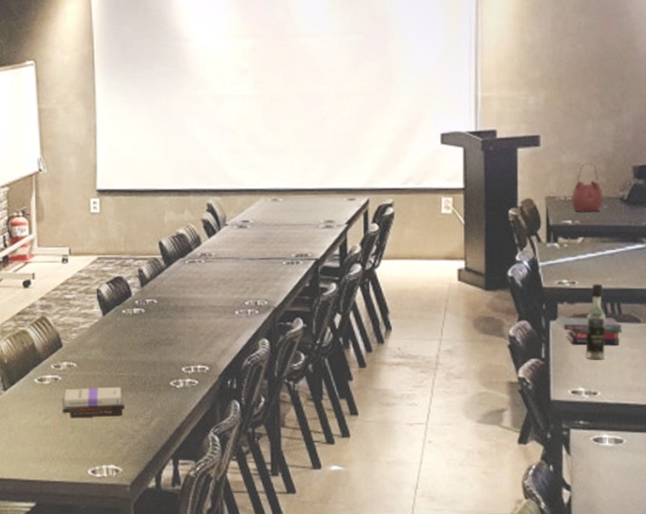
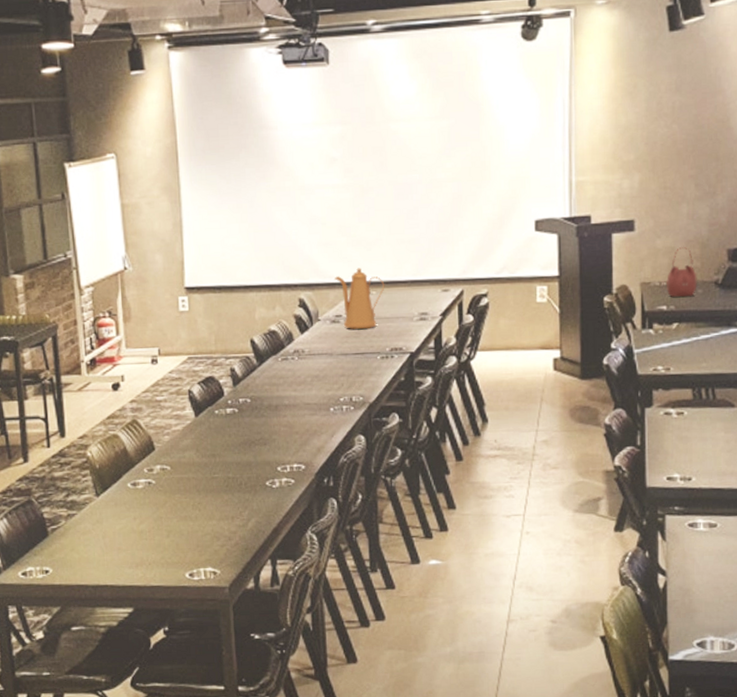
books: present [61,386,124,418] -> none [156,488,220,522]
coffee pot: none [242,175,292,235] -> present [334,268,385,329]
books: present [557,317,622,345] -> none [652,403,716,431]
bottle: present [585,283,606,360] -> none [680,369,701,446]

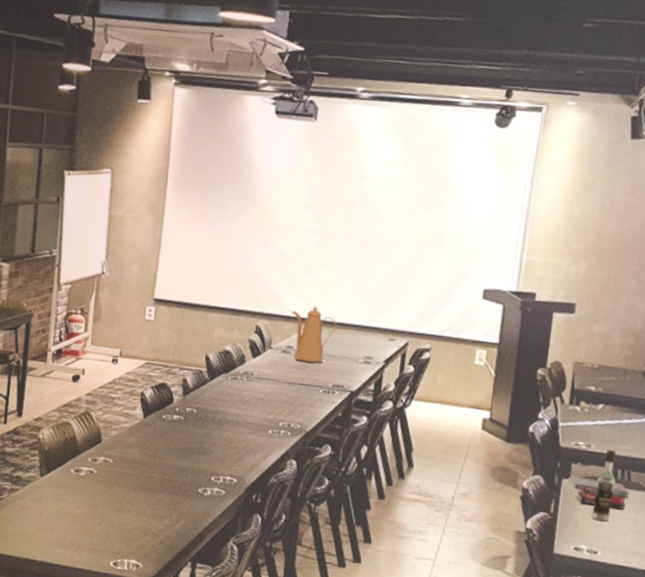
books: none [652,403,716,431] -> present [569,476,629,510]
handbag: present [667,247,697,297] -> none [597,335,628,382]
bottle: none [680,369,701,446] -> present [591,449,616,522]

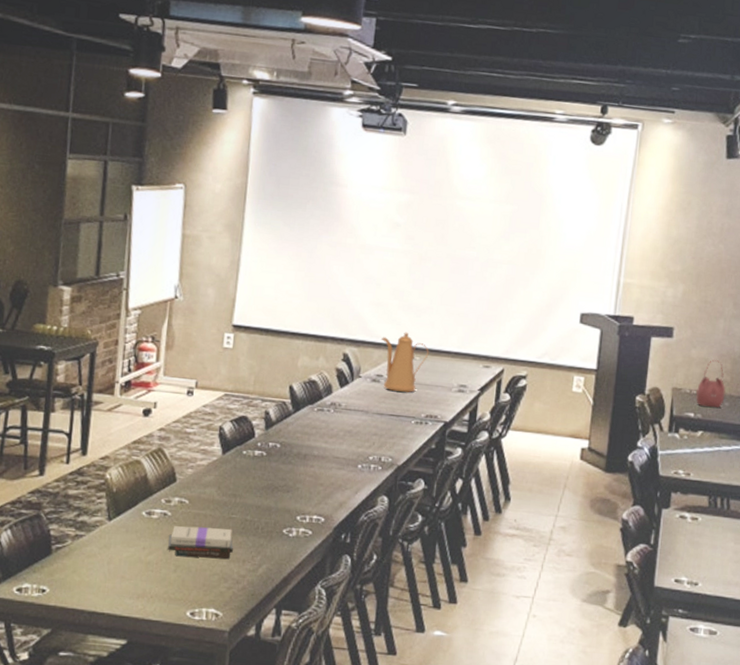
books: none [93,482,153,514] -> present [167,525,233,559]
books: present [569,476,629,510] -> none [668,506,729,540]
bottle: present [591,449,616,522] -> none [692,477,716,552]
handbag: none [597,335,628,382] -> present [696,360,726,408]

